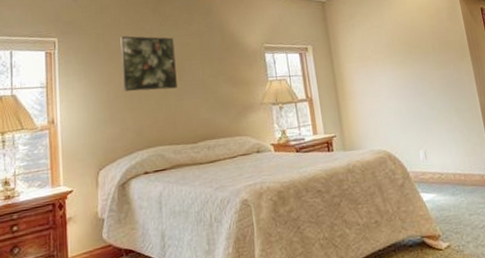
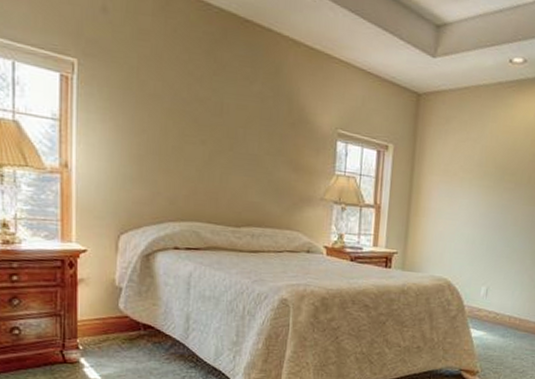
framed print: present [120,36,177,92] -> none [159,77,229,158]

